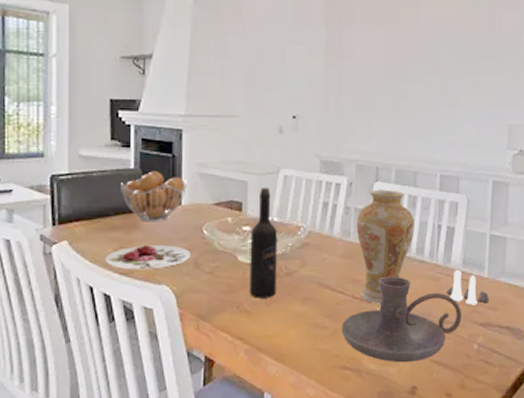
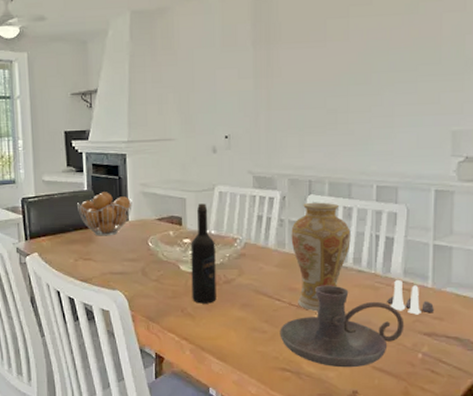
plate: present [105,245,190,270] -> none [68,256,138,278]

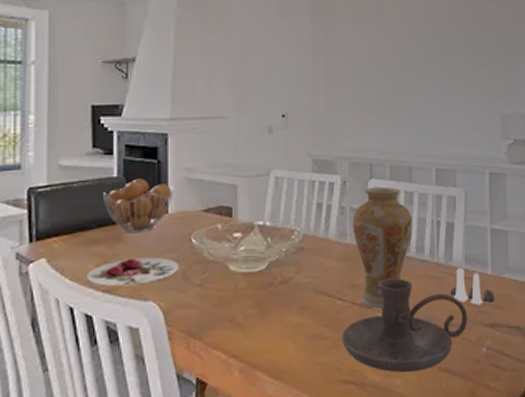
plate: none [68,256,138,278] -> present [87,257,178,287]
wine bottle: present [190,203,216,304] -> none [242,190,271,311]

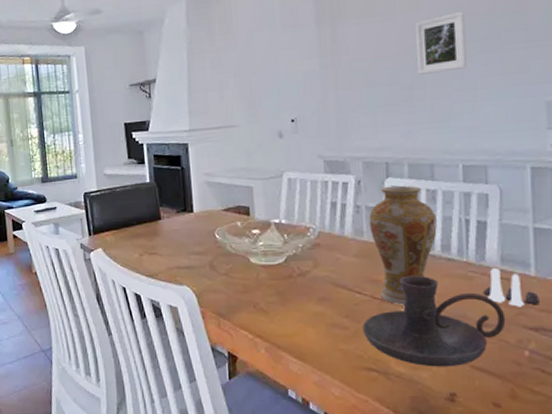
plate: present [87,257,178,287] -> none [133,249,206,273]
fruit basket: present [102,178,173,234] -> none [139,183,197,230]
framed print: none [400,27,442,80] -> present [416,11,468,75]

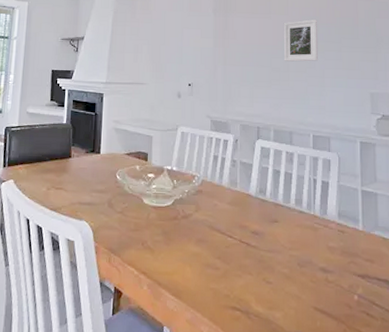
candle holder: present [362,275,506,367] -> none [231,224,341,308]
vase: present [369,185,437,305] -> none [242,146,293,250]
salt and pepper shaker set: present [483,267,540,307] -> none [325,221,365,256]

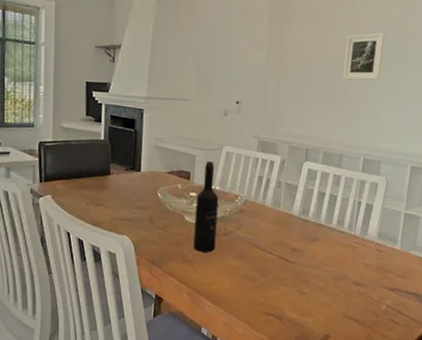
wine bottle: none [152,142,176,238] -> present [193,161,219,253]

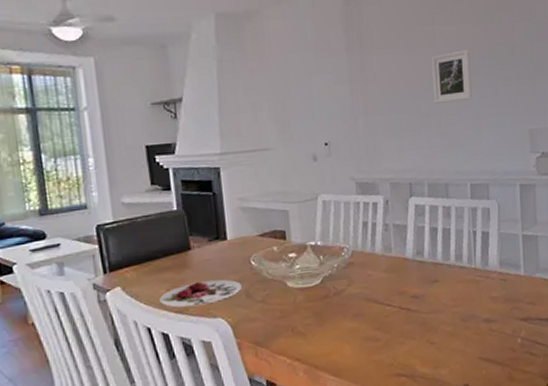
plate: none [80,202,147,223] -> present [159,279,241,307]
wine bottle: present [193,161,219,253] -> none [296,214,327,320]

